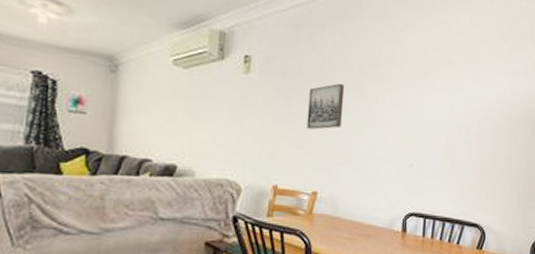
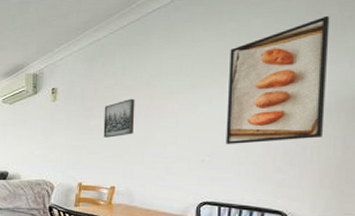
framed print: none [433,26,523,150] -> present [226,15,330,145]

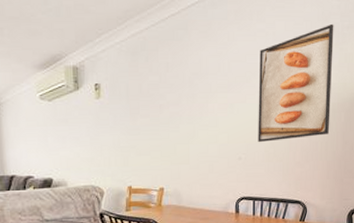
wall art: present [103,98,135,138] -> none [149,96,179,138]

